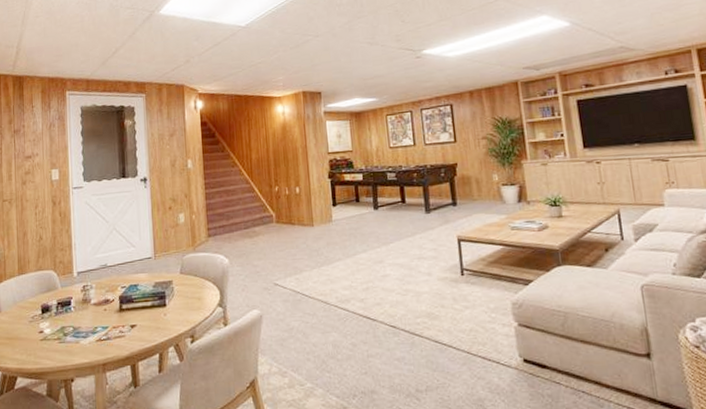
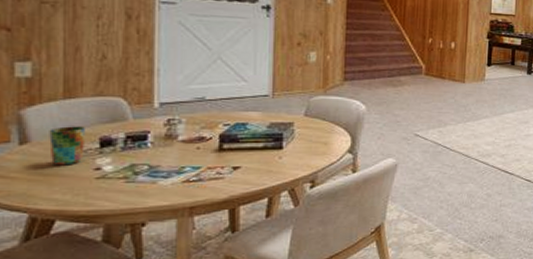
cup: none [11,297,33,331] -> present [49,126,86,166]

